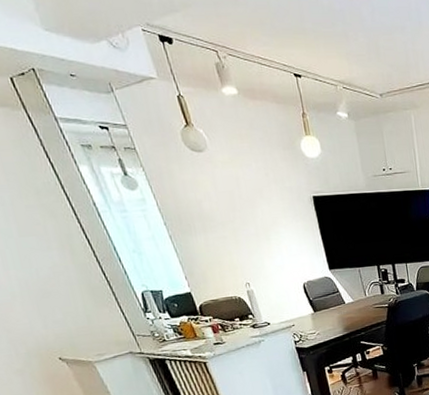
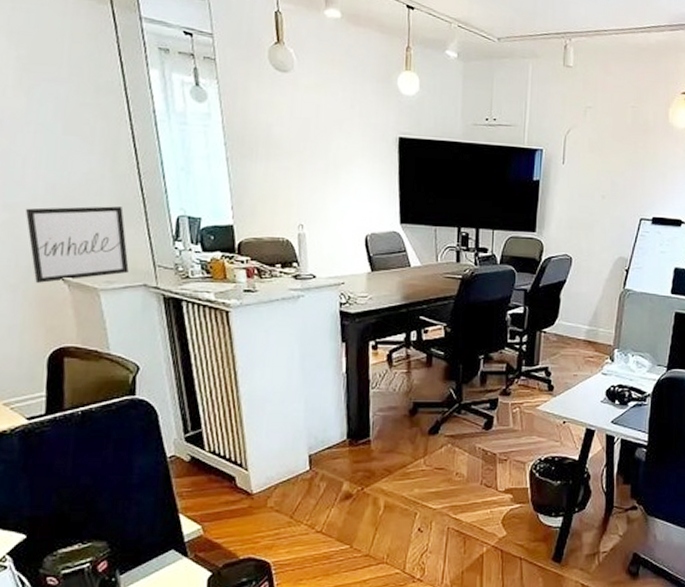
wall art: none [8,291,114,365] -> present [25,206,129,283]

